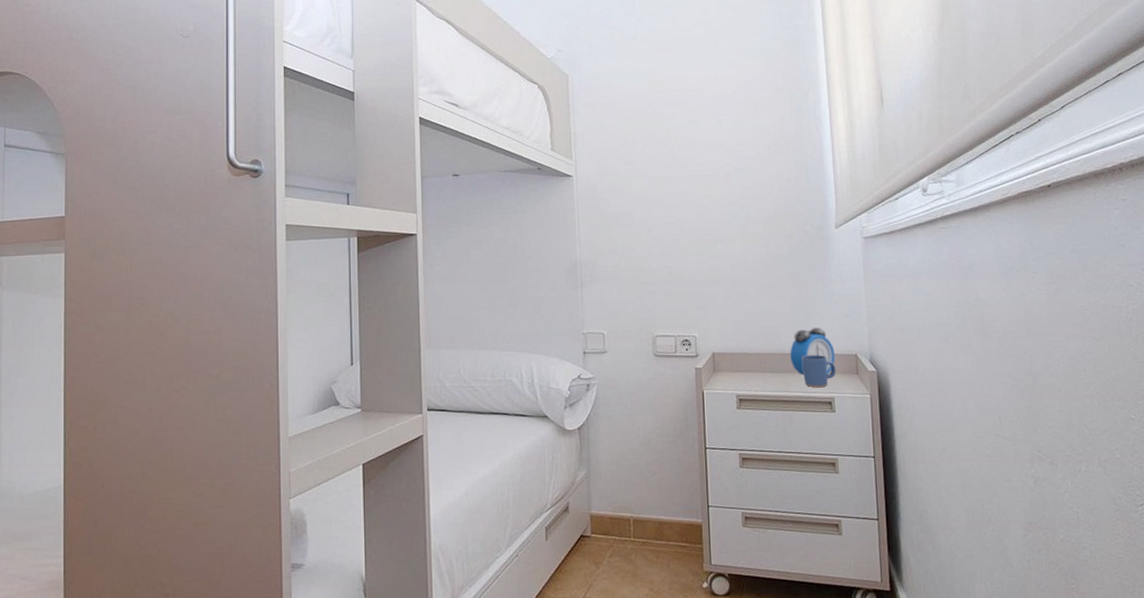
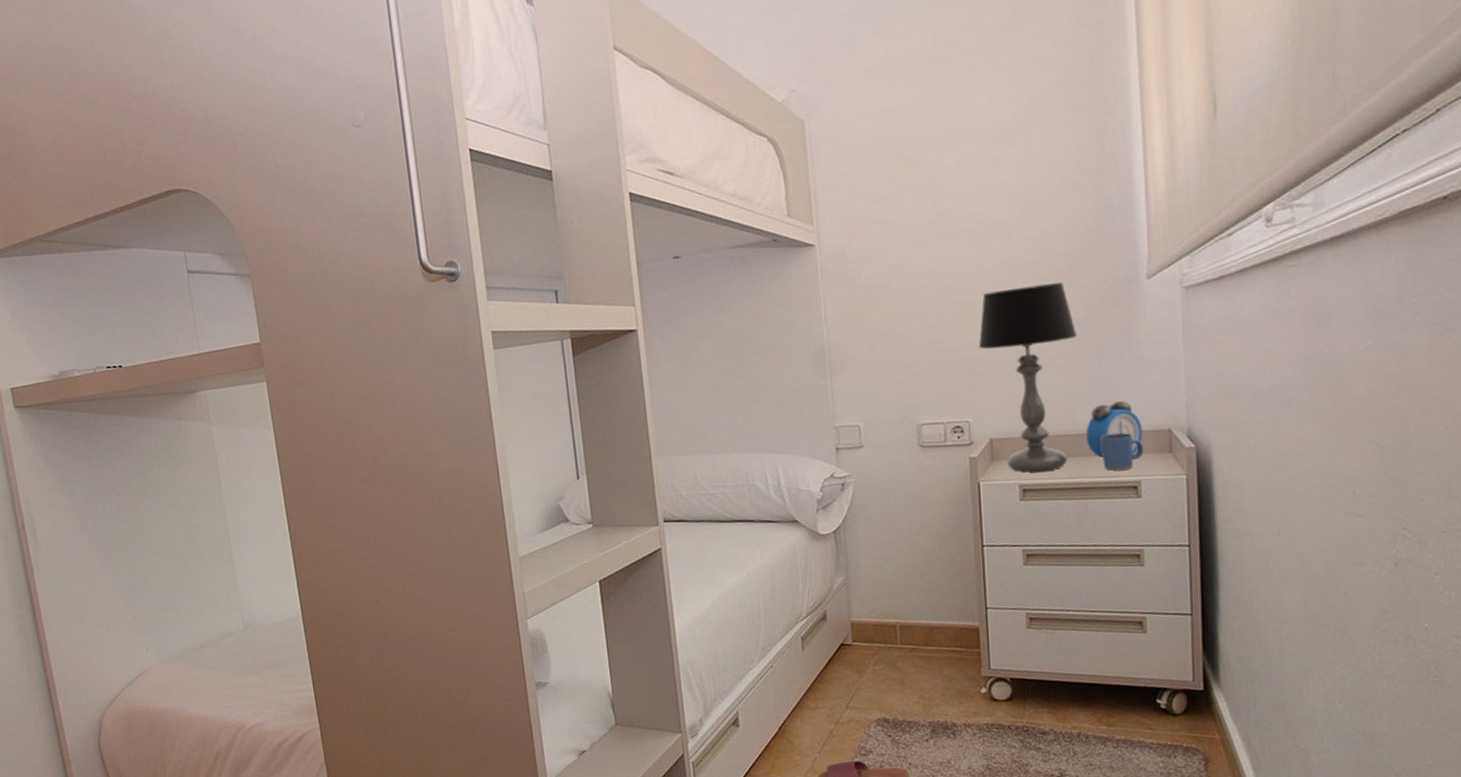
table lamp: none [703,225,783,384] -> present [978,282,1078,473]

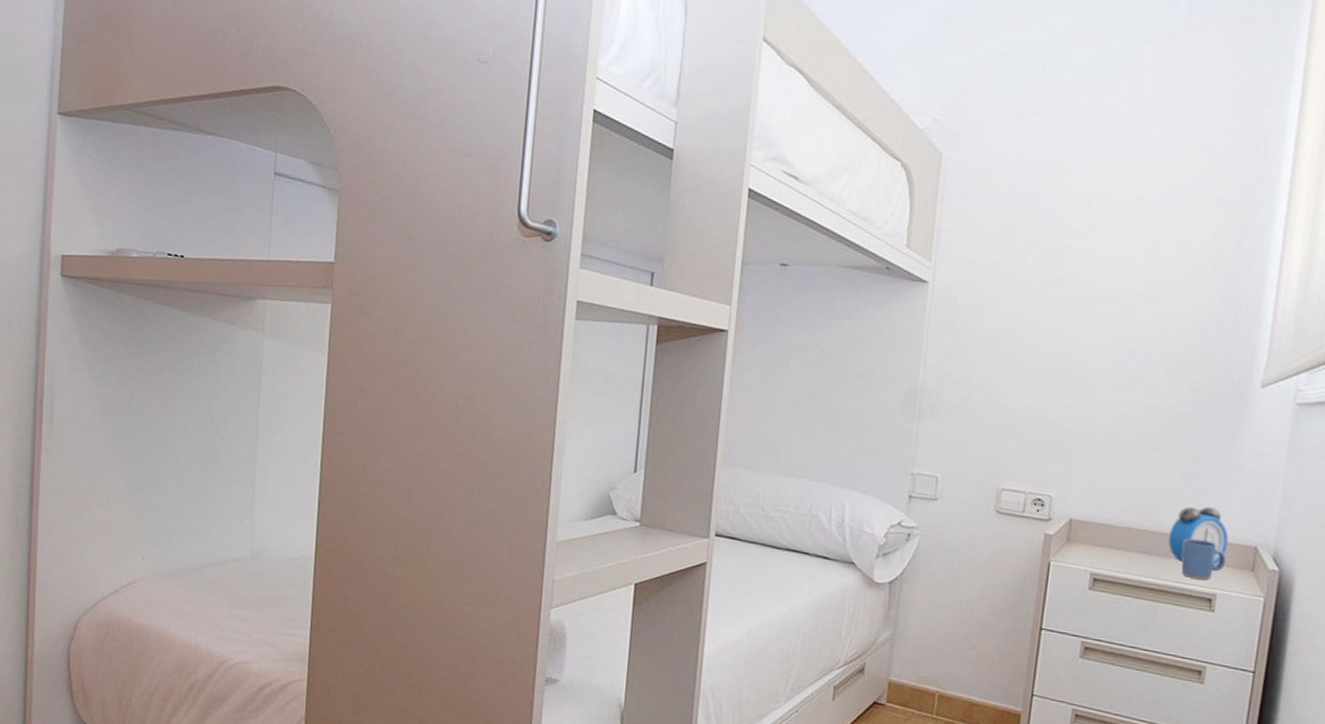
table lamp: present [978,282,1078,473] -> none [1075,367,1180,565]

